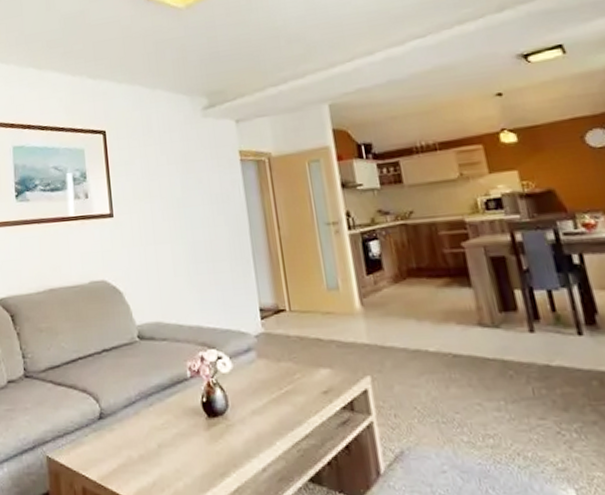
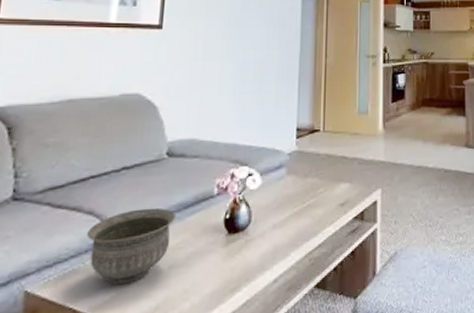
bowl: none [84,388,156,459] -> present [86,207,176,286]

